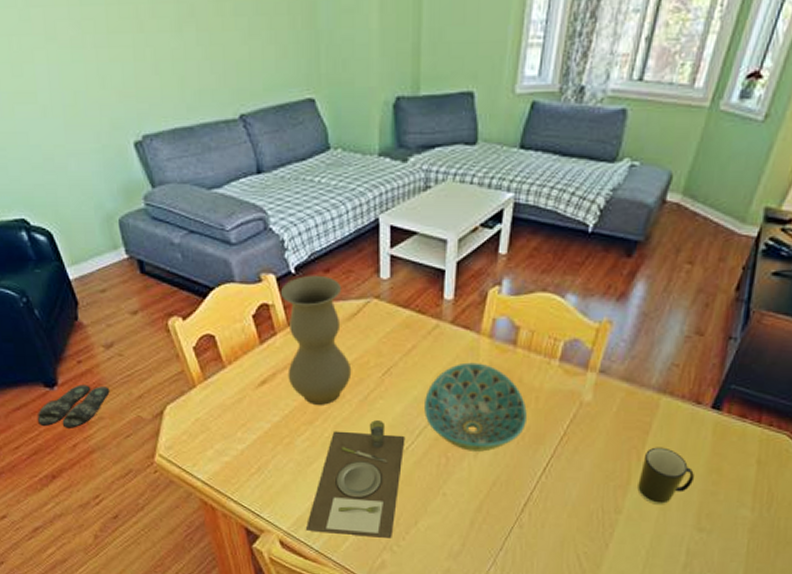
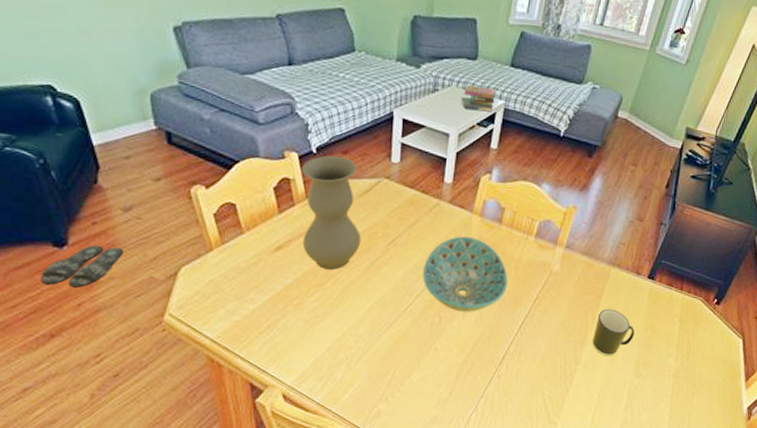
place setting: present [306,420,406,538] -> none [309,284,405,390]
books: none [459,178,502,209] -> present [461,85,496,112]

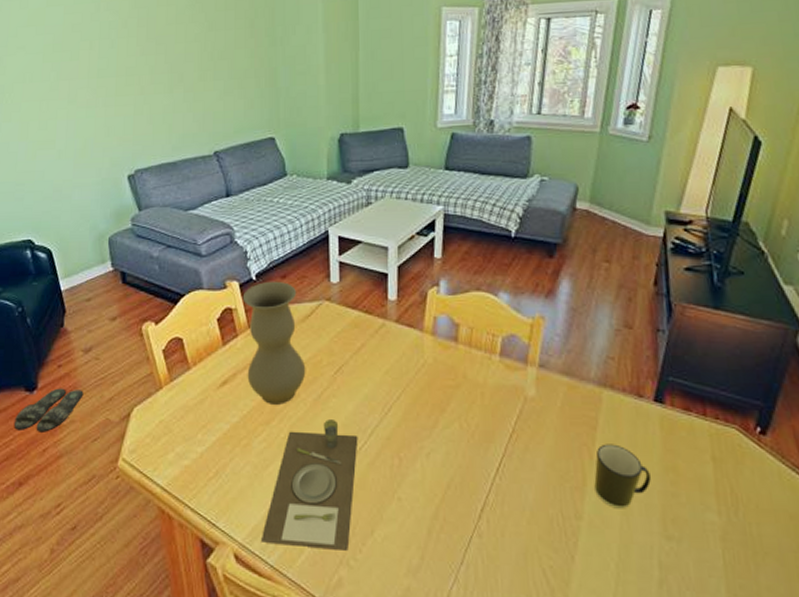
place setting: none [309,284,405,390] -> present [262,420,358,551]
bowl: present [423,236,508,312] -> none [375,359,474,451]
books: present [461,85,496,112] -> none [396,194,433,220]

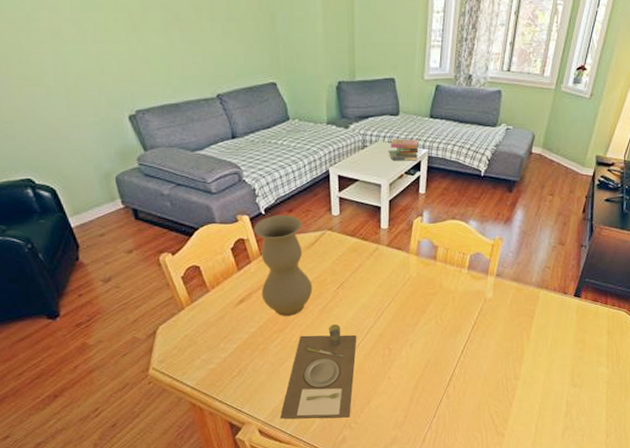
slippers: present [15,388,84,432] -> none [41,314,108,353]
books: none [396,194,433,220] -> present [388,139,419,161]
mug: present [594,444,651,509] -> none [529,327,566,370]

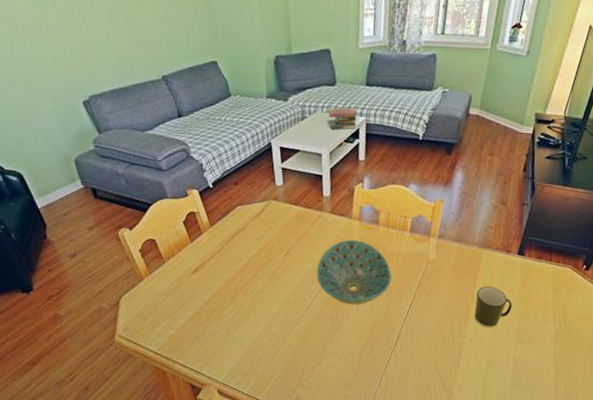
vase: present [253,214,313,316] -> none [202,187,262,284]
place setting: present [281,324,357,419] -> none [237,290,306,380]
bowl: none [370,274,447,343] -> present [317,239,391,305]
mug: none [529,327,566,370] -> present [474,286,512,328]

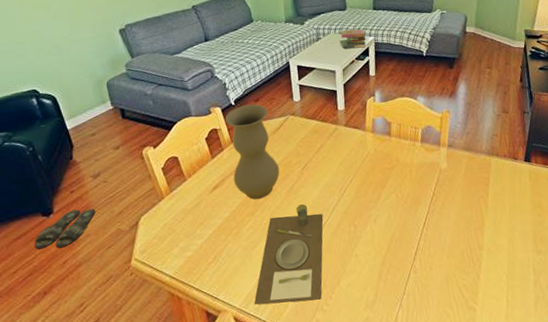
slippers: none [18,287,76,324] -> present [35,209,96,250]
vase: none [202,187,262,284] -> present [224,104,280,200]
place setting: none [237,290,306,380] -> present [255,204,323,305]
bowl: present [317,239,391,305] -> none [334,151,406,218]
mug: present [474,286,512,328] -> none [489,194,526,238]

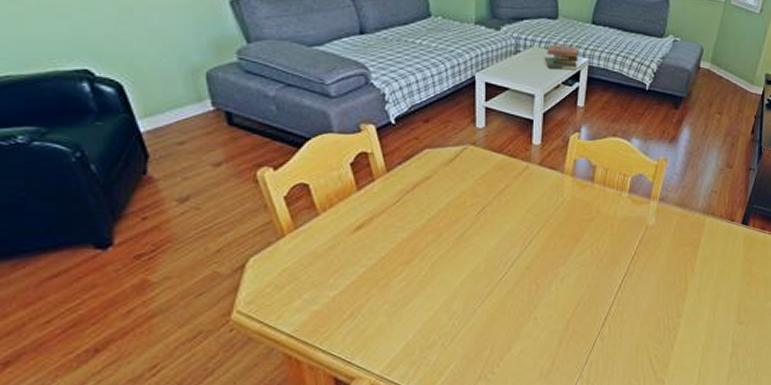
slippers: present [35,209,96,250] -> none [82,243,181,293]
vase: present [224,104,280,200] -> none [379,125,449,245]
place setting: present [255,204,323,305] -> none [401,255,499,371]

